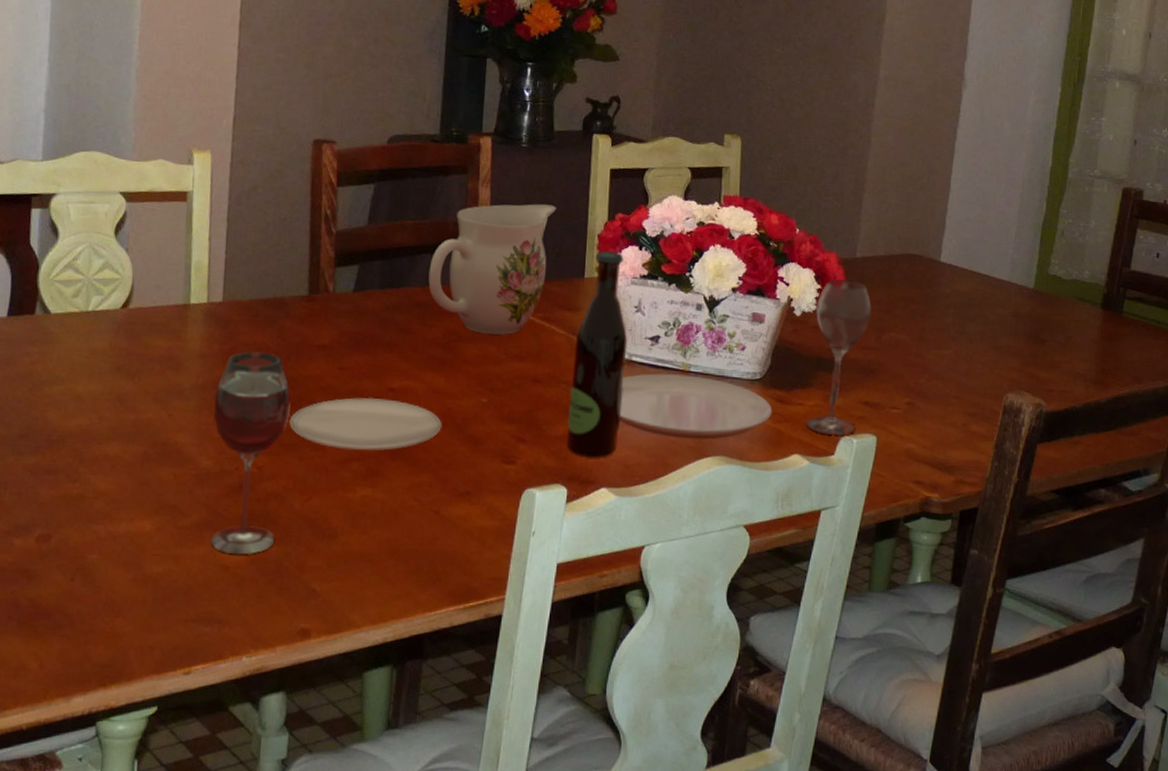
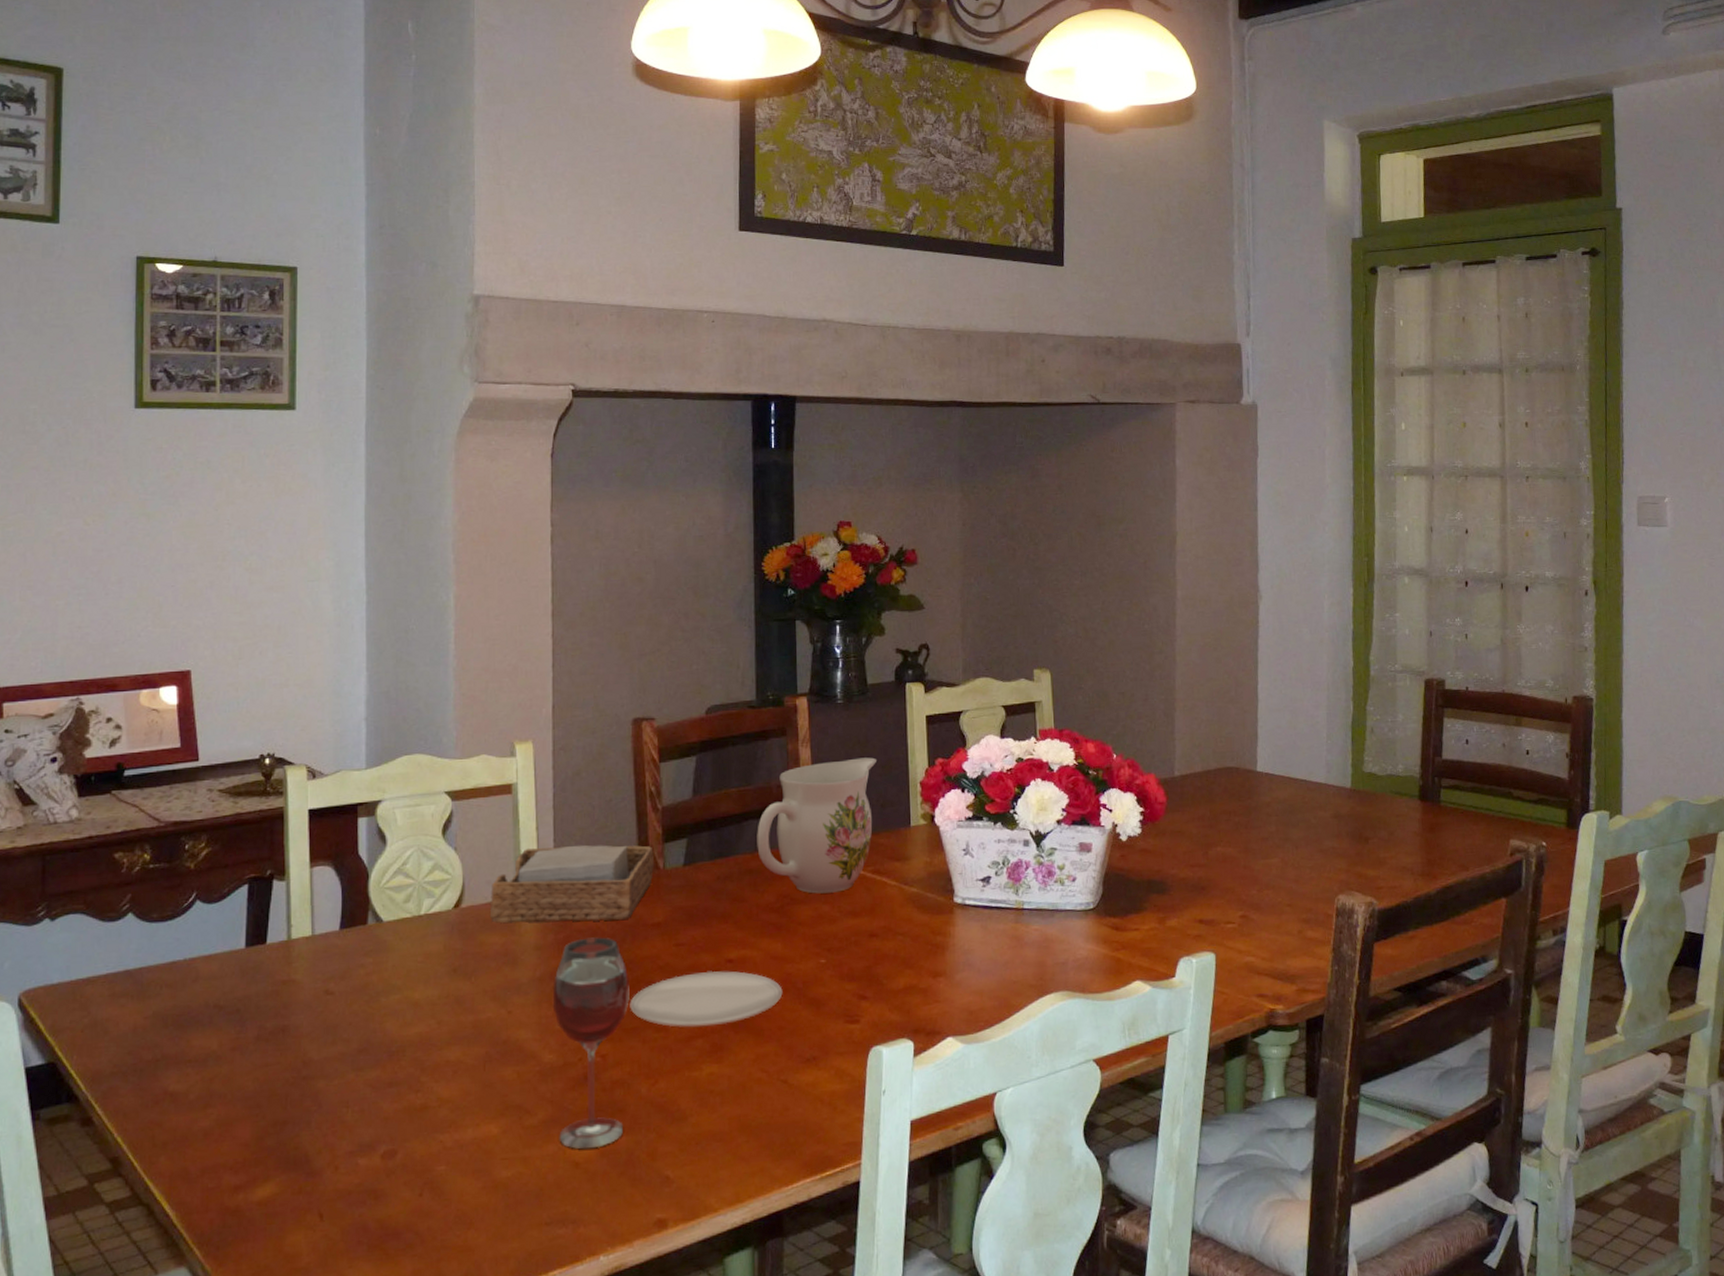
napkin holder: none [156,257,325,339] -> present [489,844,654,924]
bottle: present [566,251,628,457] -> none [906,797,960,1007]
plate: present [619,373,773,439] -> none [958,912,1109,977]
wineglass: present [806,279,872,435] -> none [1141,798,1196,957]

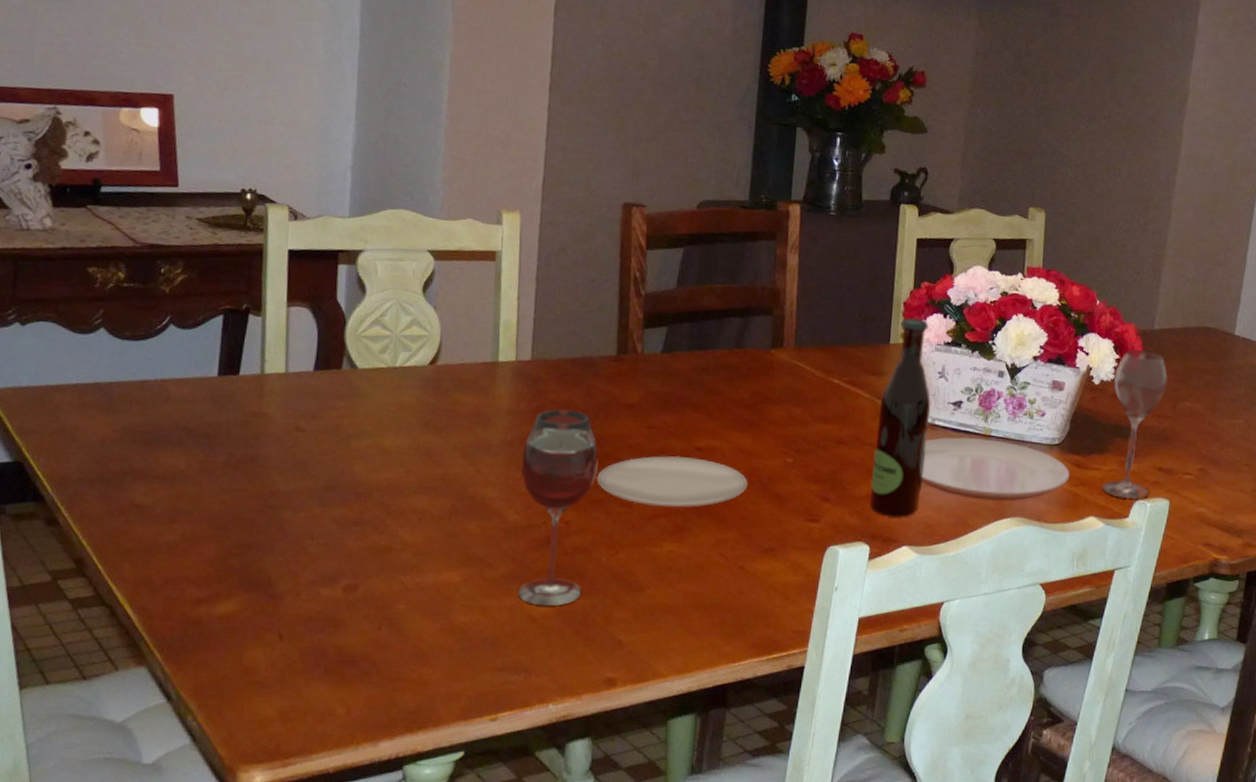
napkin holder: present [489,844,654,924] -> none [464,315,633,398]
pitcher: present [757,757,878,894] -> none [736,270,864,398]
bottle: none [906,797,960,1007] -> present [869,318,931,517]
plate: none [958,912,1109,977] -> present [921,437,1070,501]
wineglass: none [1141,798,1196,957] -> present [1102,349,1168,499]

